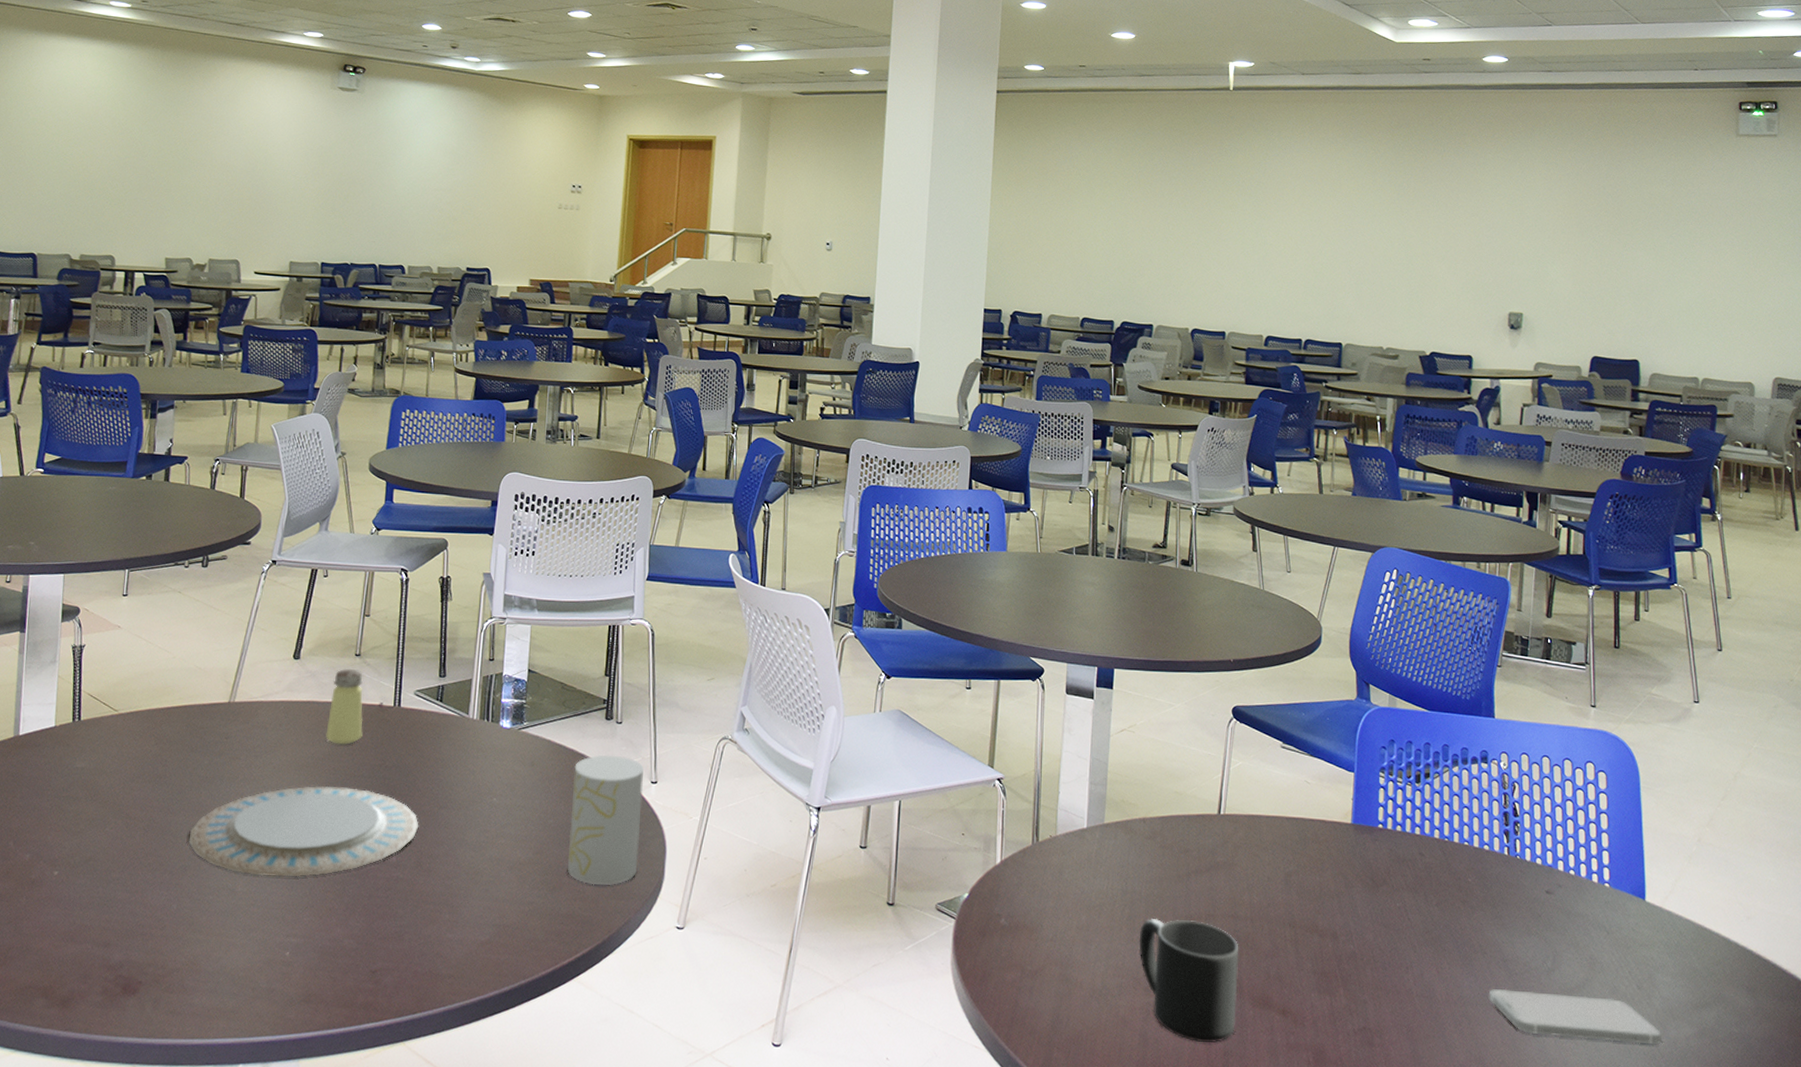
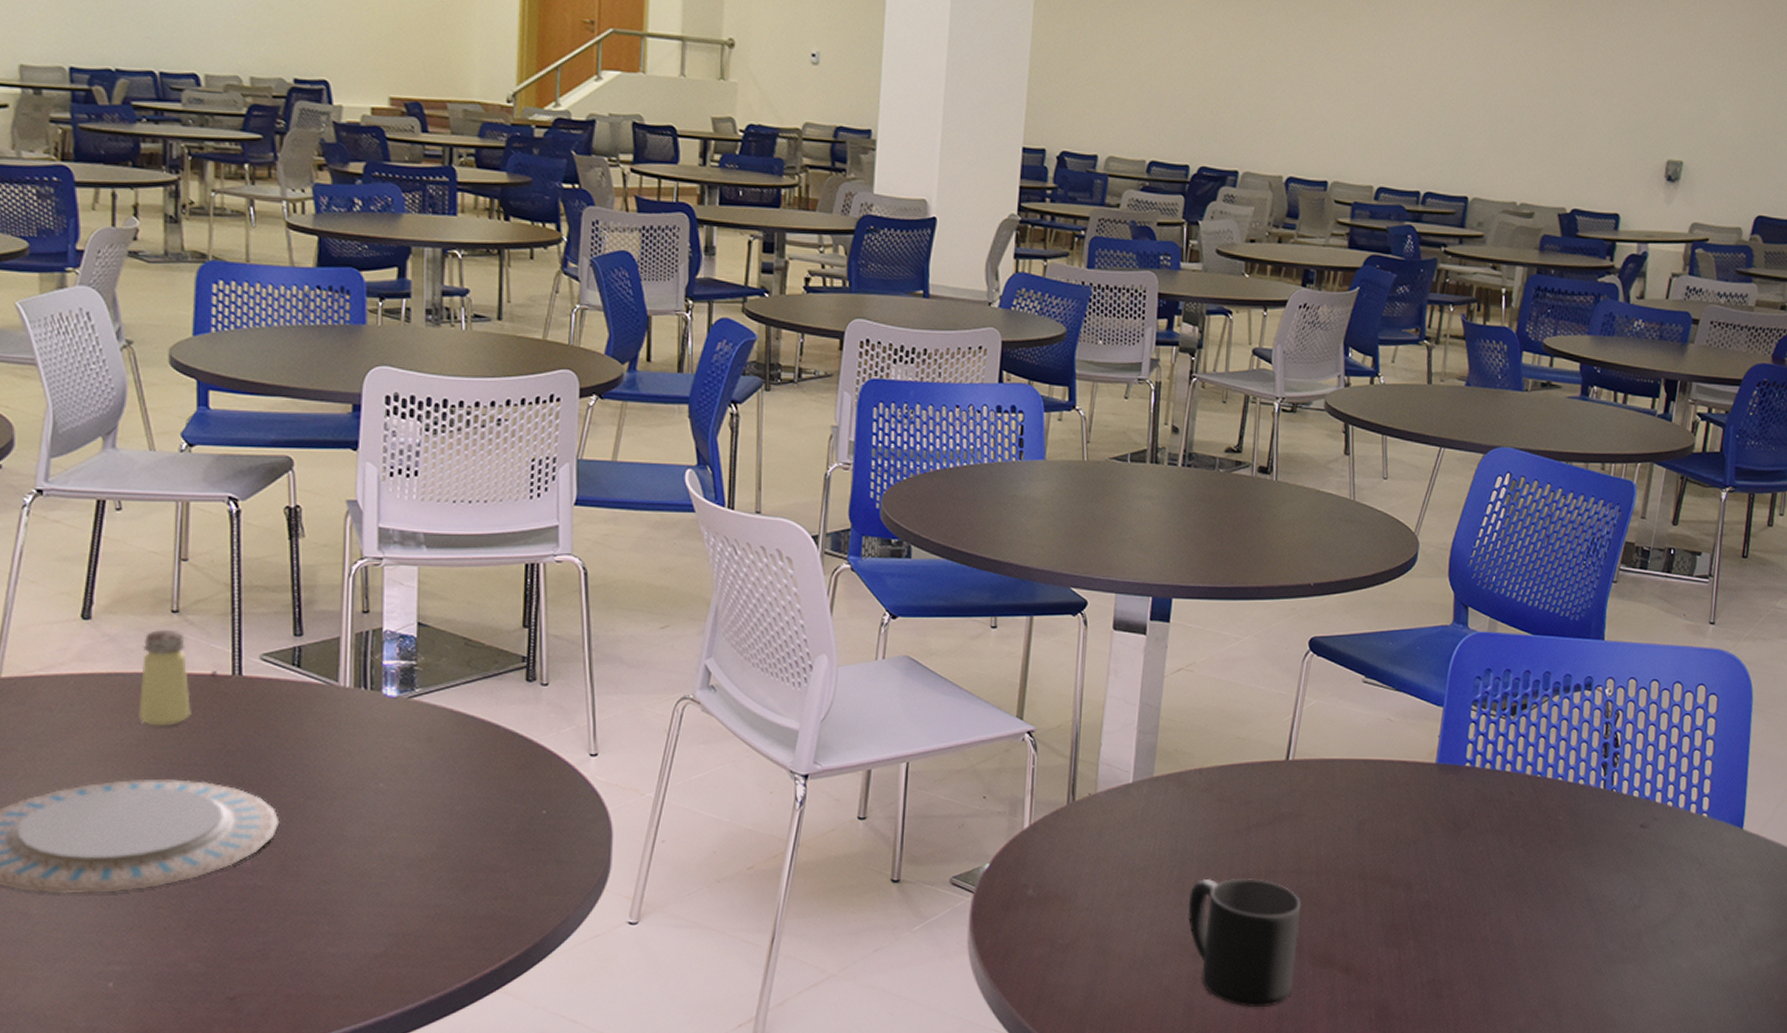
cup: present [568,755,644,885] -> none [483,724,579,880]
smartphone: present [1488,988,1662,1045] -> none [1568,929,1743,976]

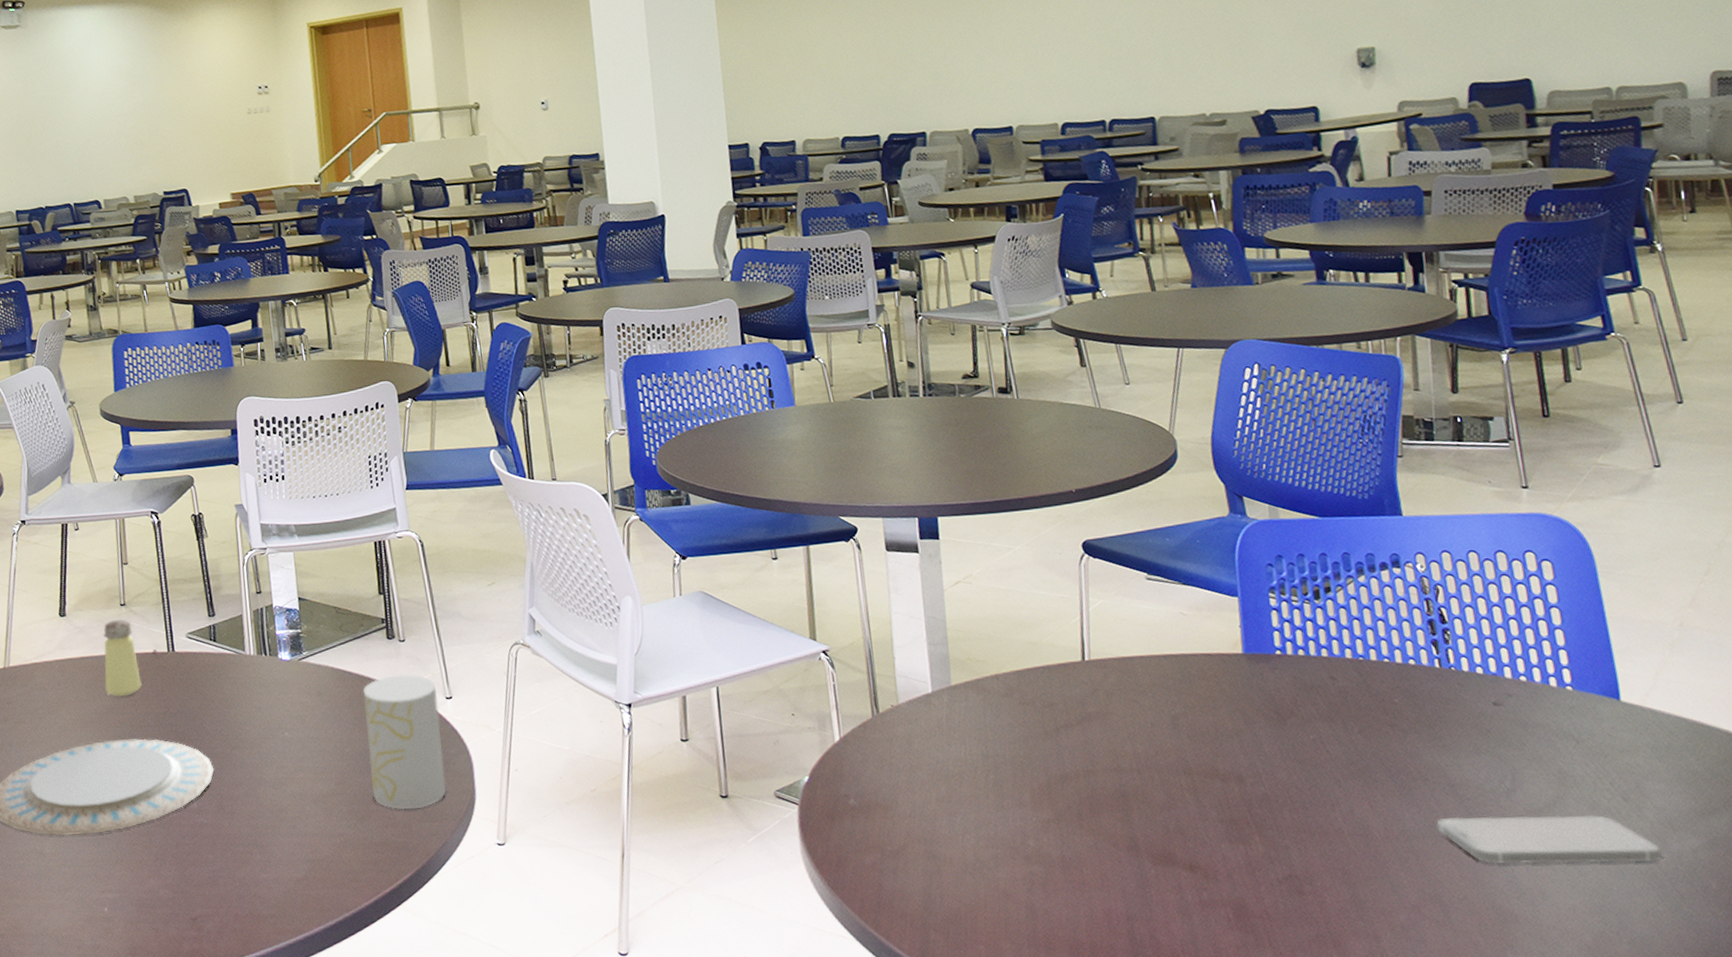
cup: none [483,724,579,880] -> present [363,674,446,810]
mug: present [1187,878,1302,1007] -> none [1009,778,1137,909]
smartphone: none [1568,929,1743,976] -> present [1437,814,1662,865]

